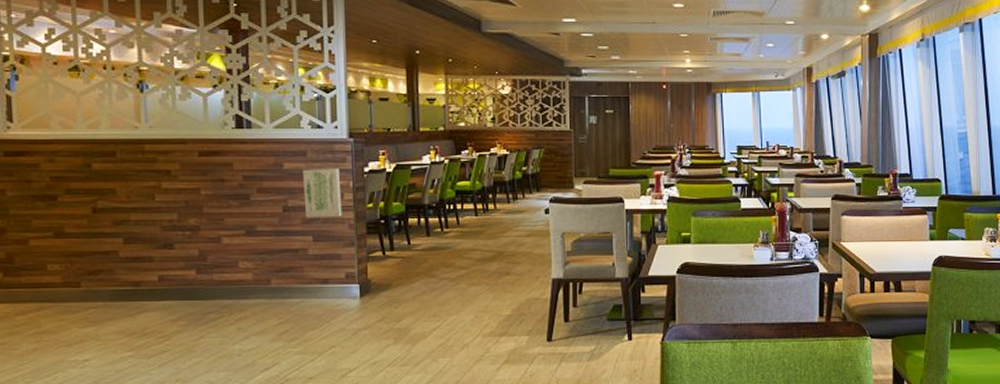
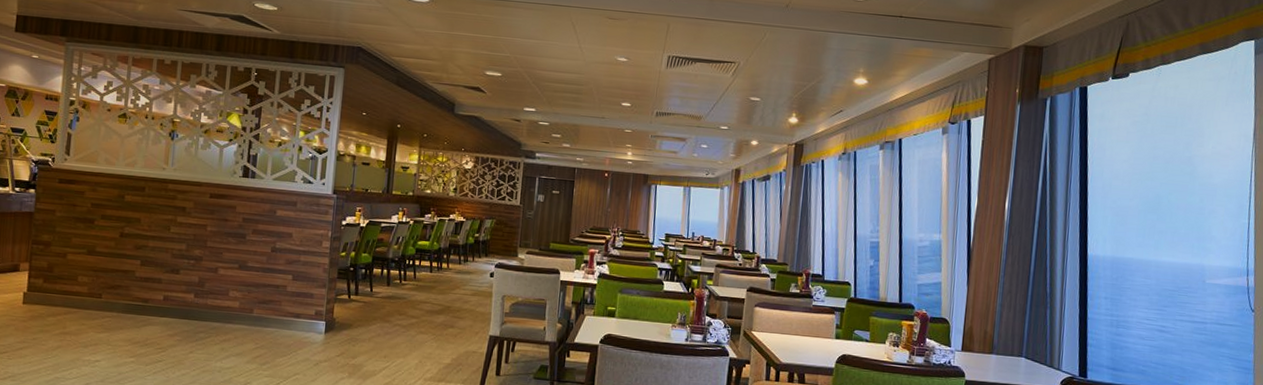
wall art: present [303,169,342,219] -> none [288,217,322,261]

